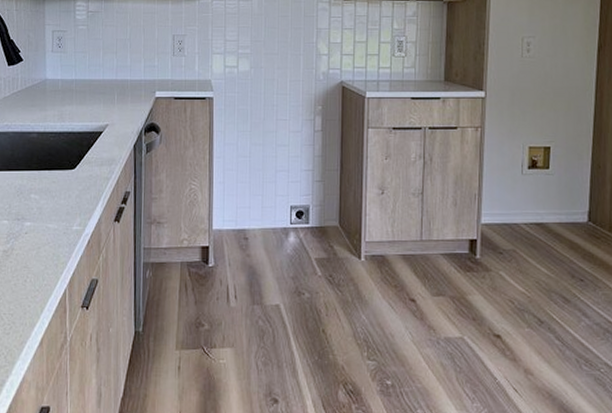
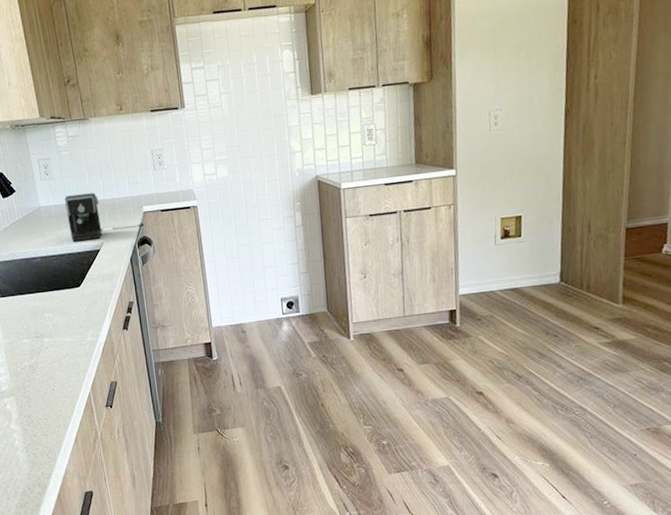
coffee maker: none [73,71,155,120] -> present [64,193,145,241]

